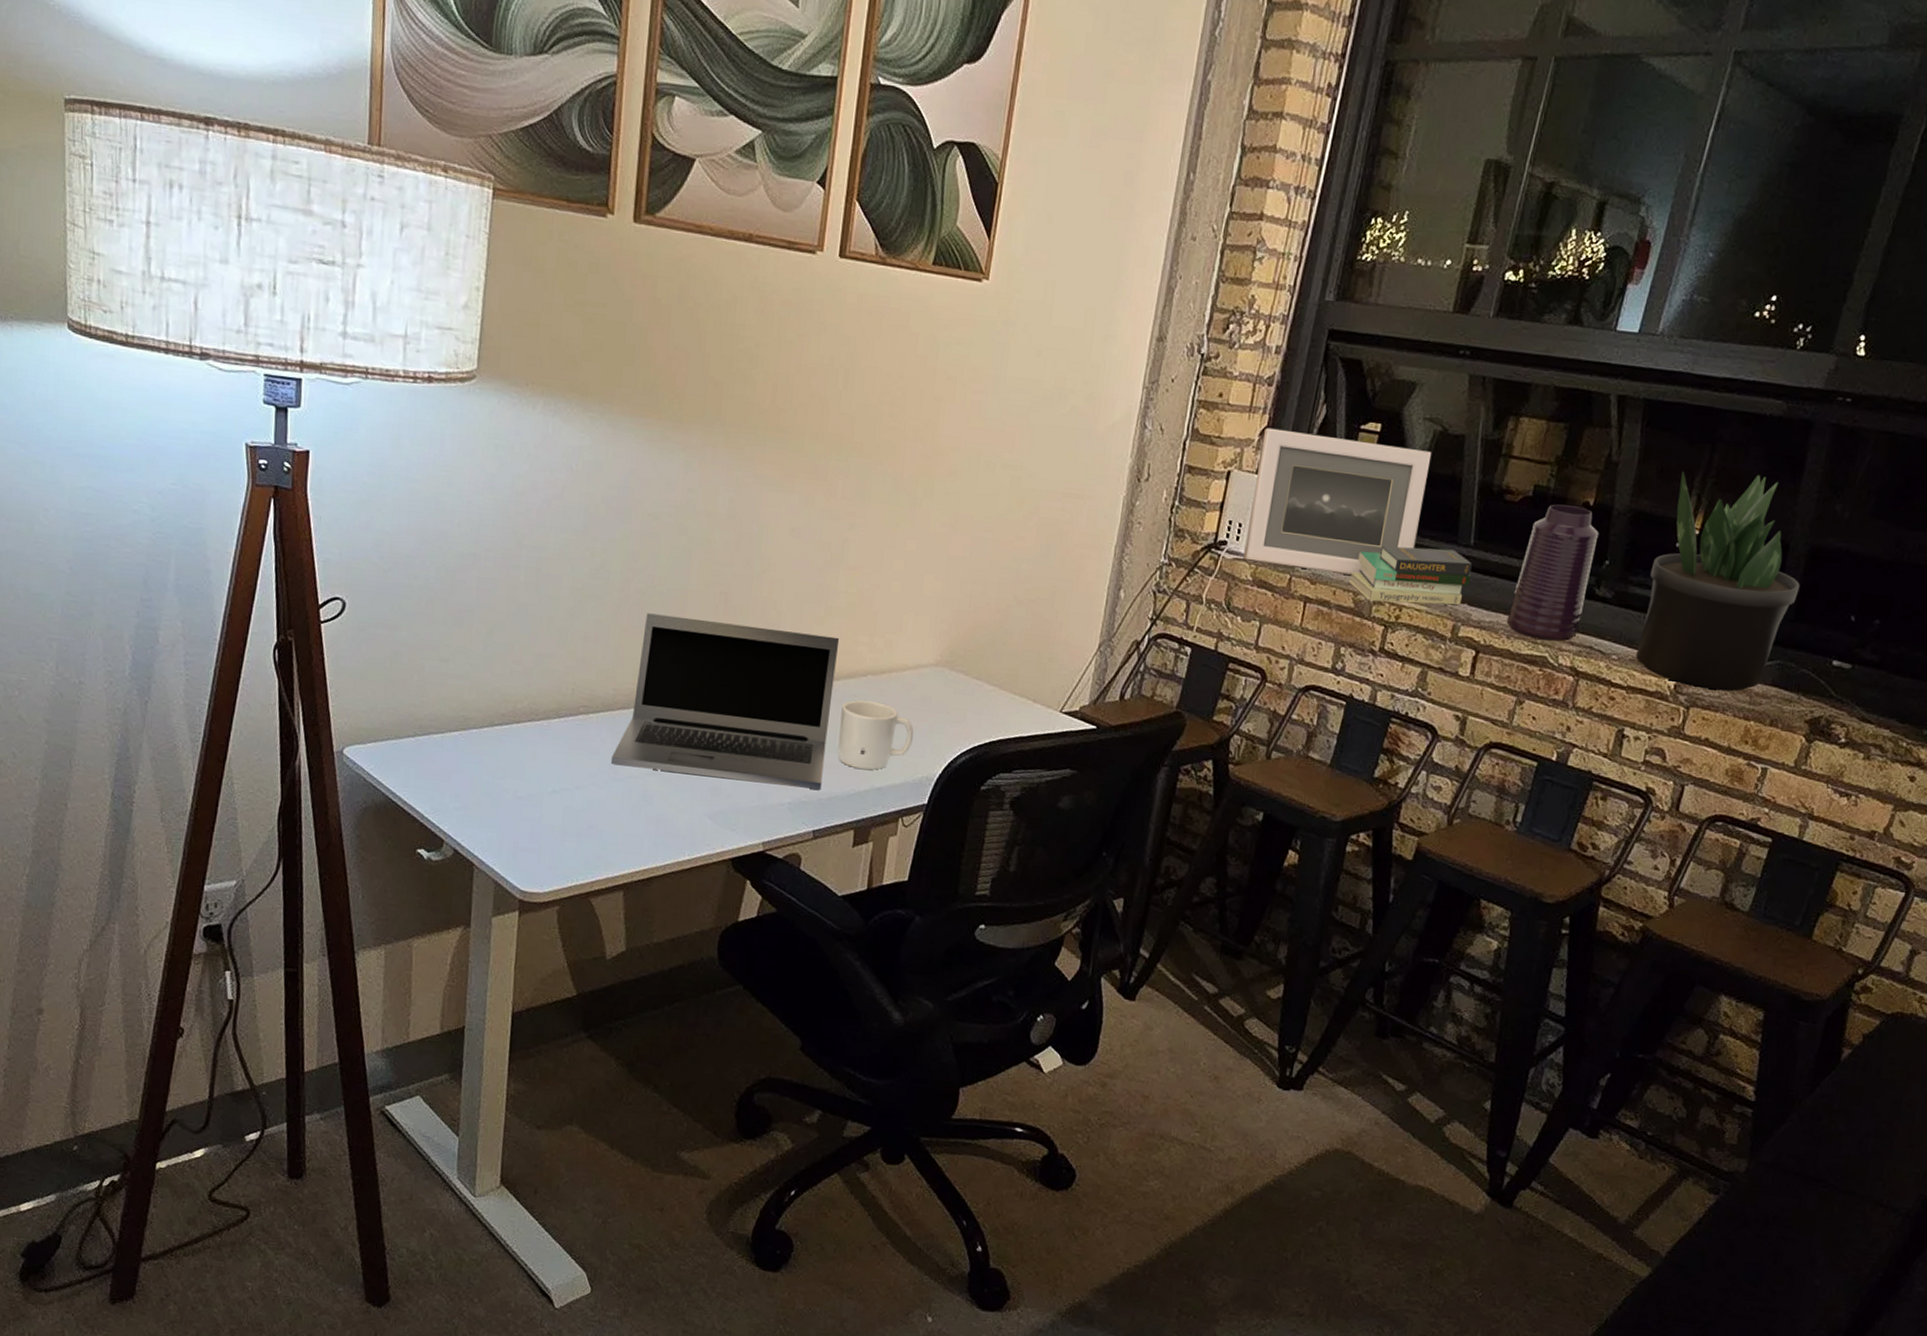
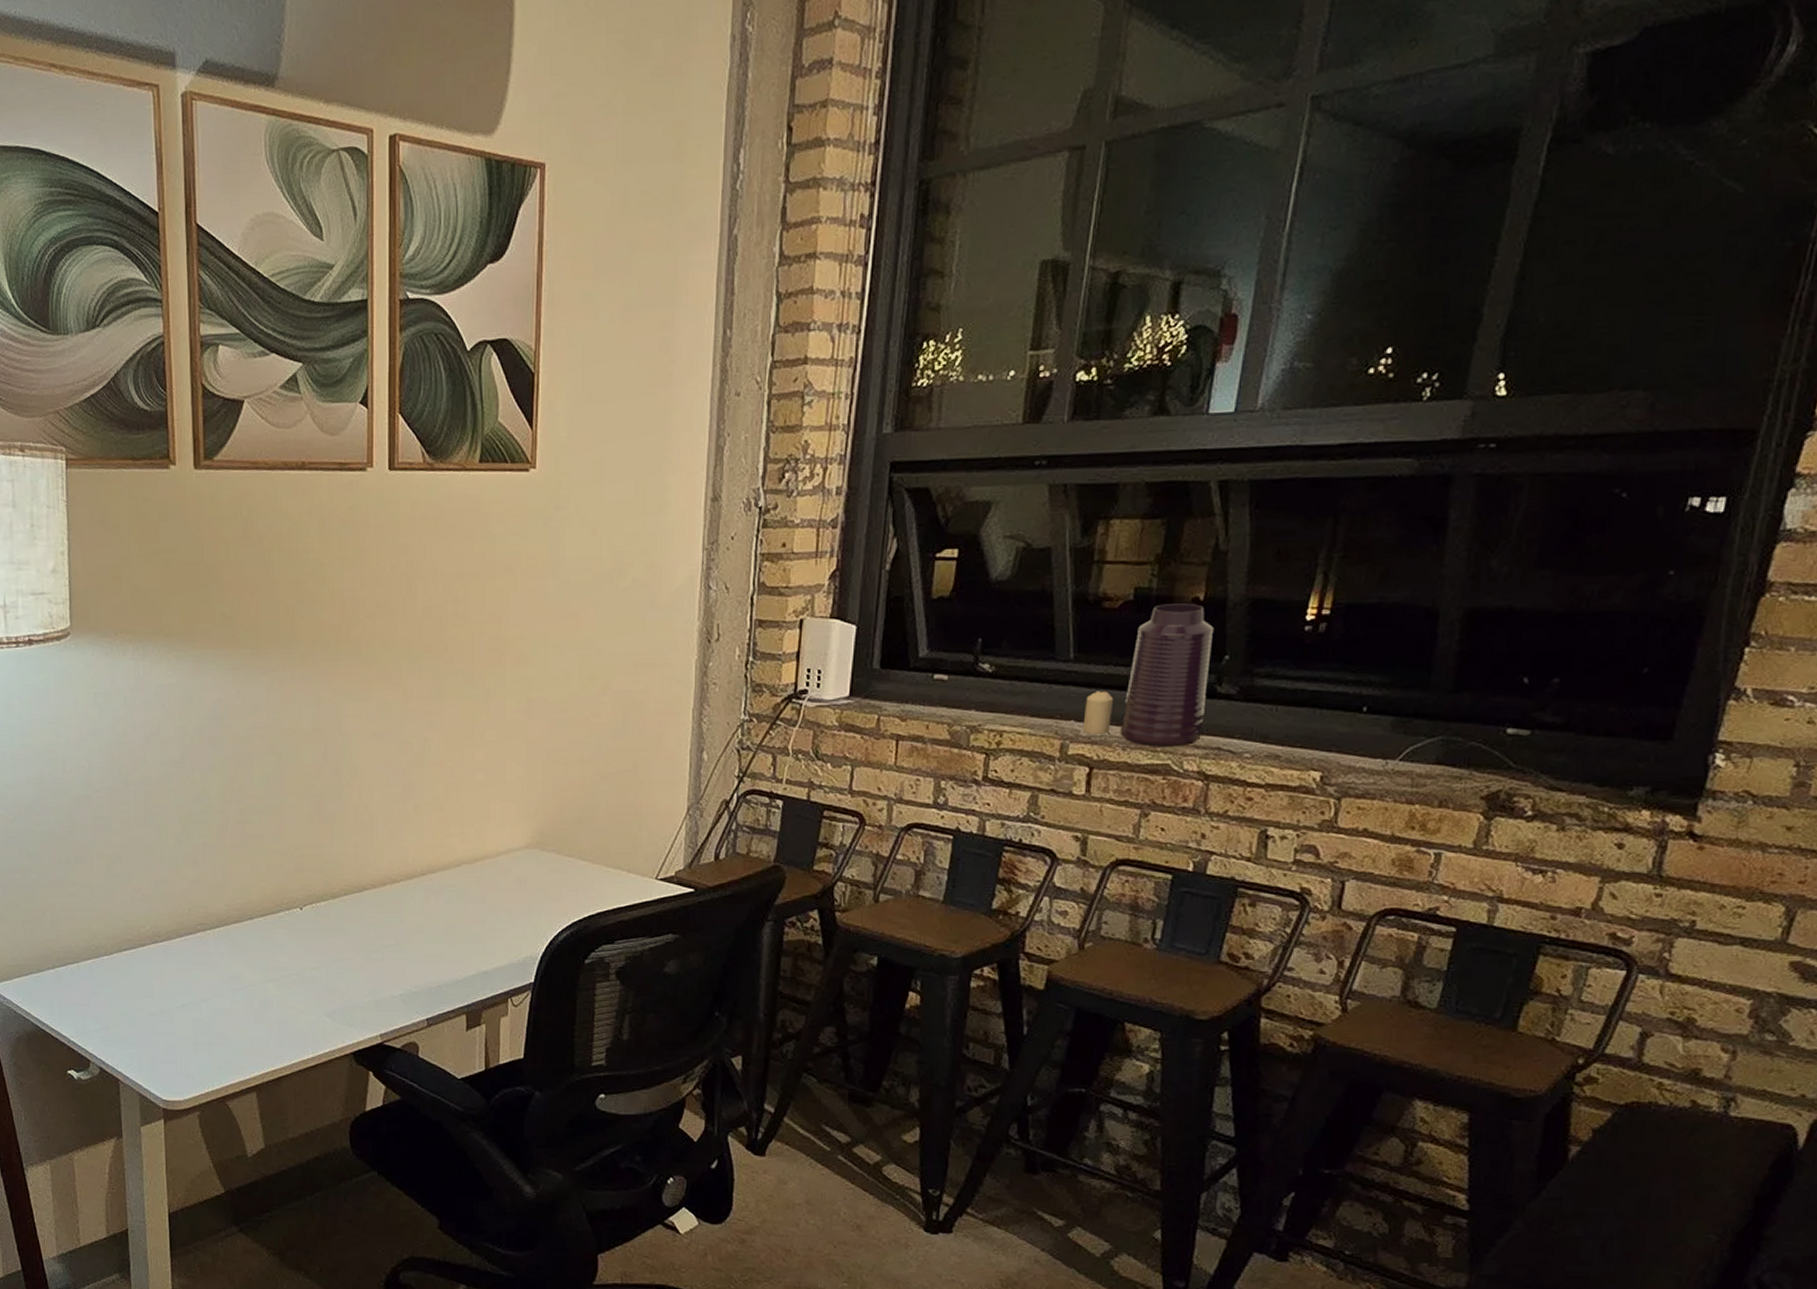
laptop: present [610,613,840,790] -> none [230,830,431,979]
mug: present [837,700,914,771] -> none [441,889,513,956]
picture frame: present [1243,427,1432,575] -> none [826,569,1017,707]
books: present [1349,546,1472,606] -> none [942,667,1075,731]
candle: none [1474,578,1505,621] -> present [1082,691,1114,734]
planter: present [1635,471,1800,692] -> none [1271,541,1458,777]

